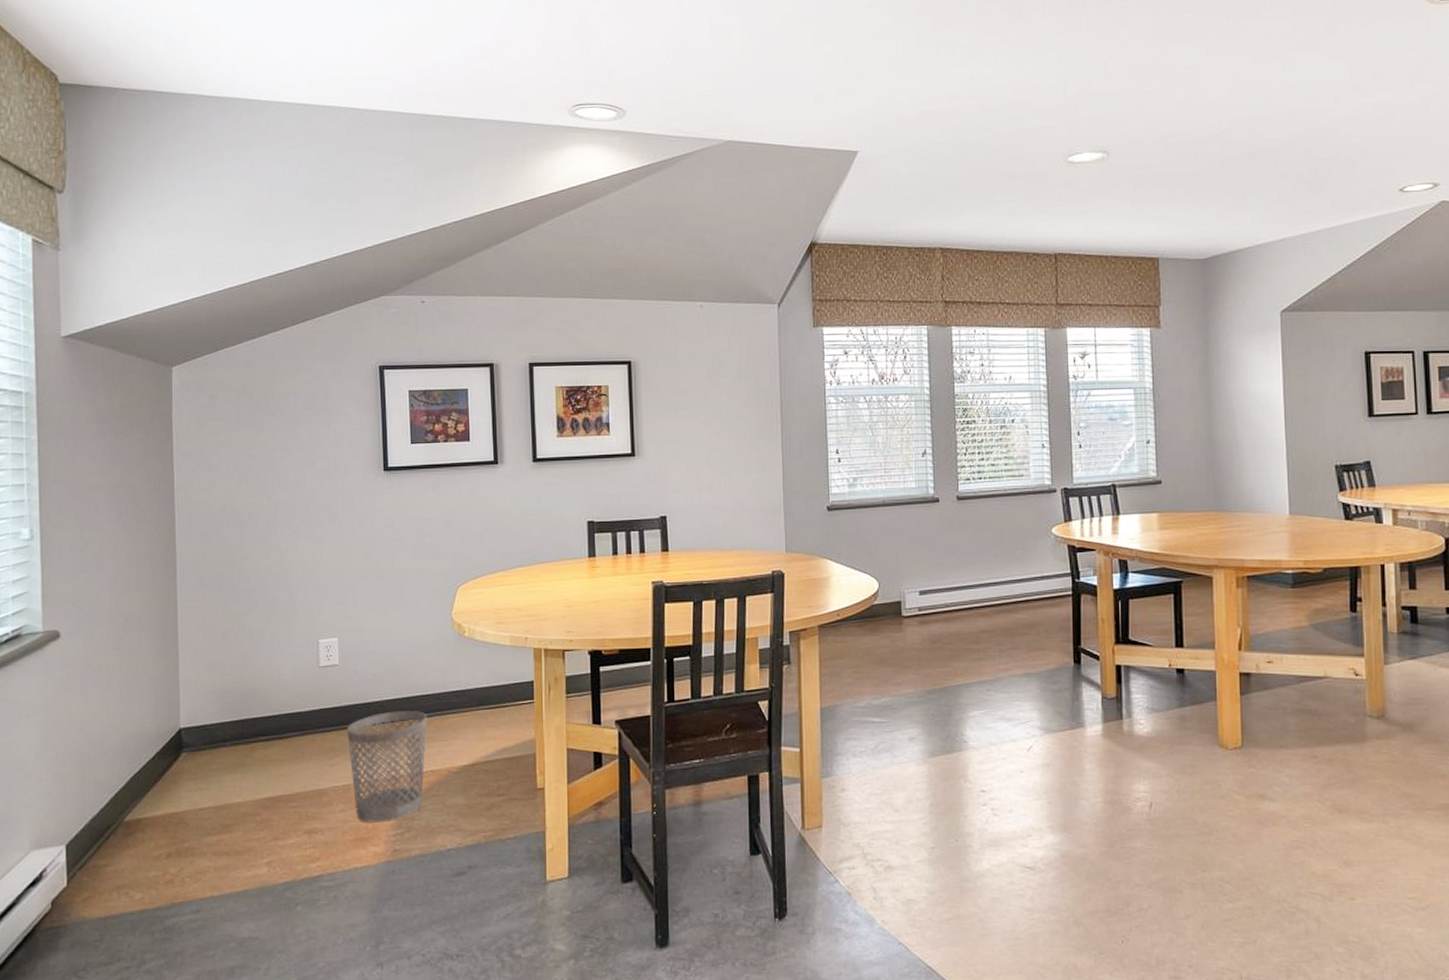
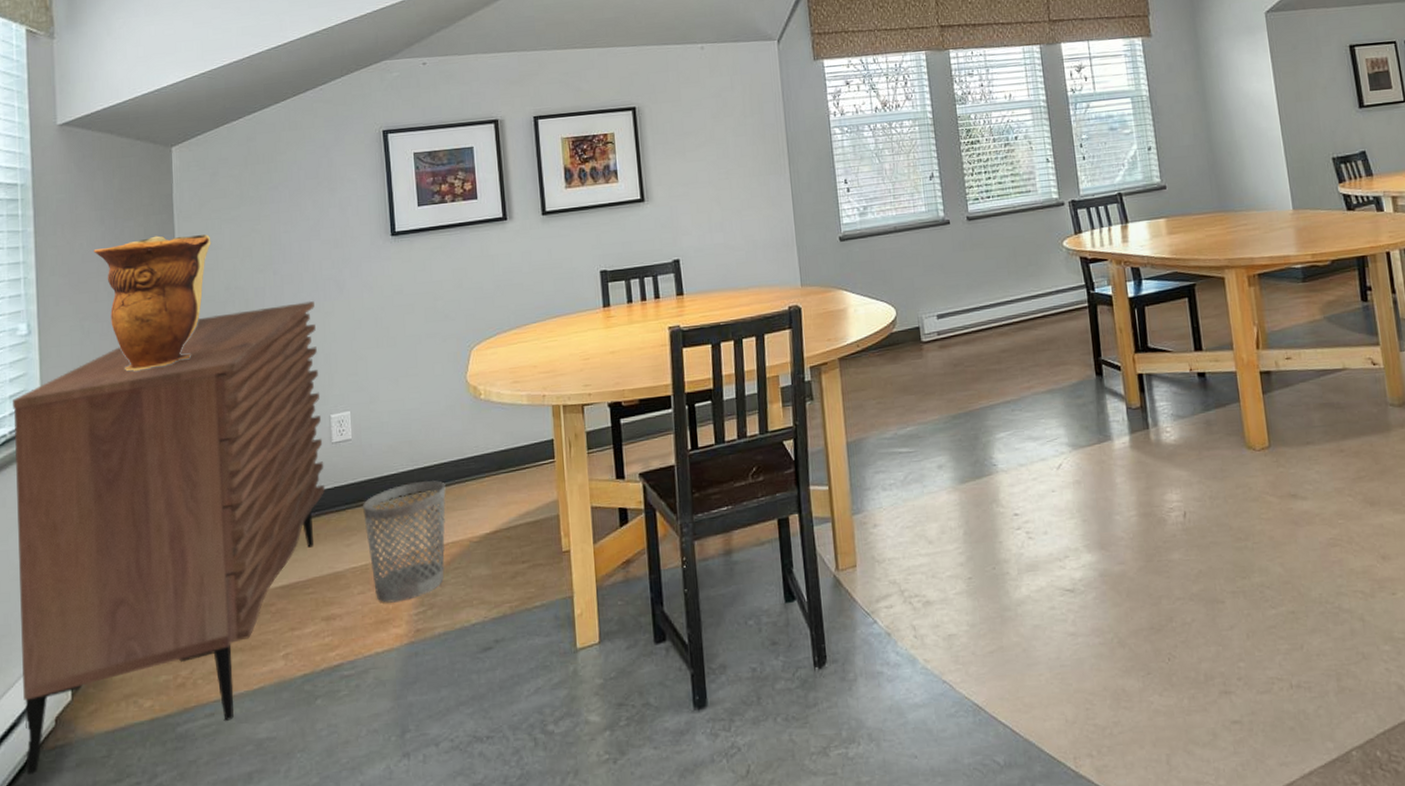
sideboard: none [14,528,312,952] -> present [12,300,326,776]
decorative vase: none [95,453,208,583] -> present [94,234,211,372]

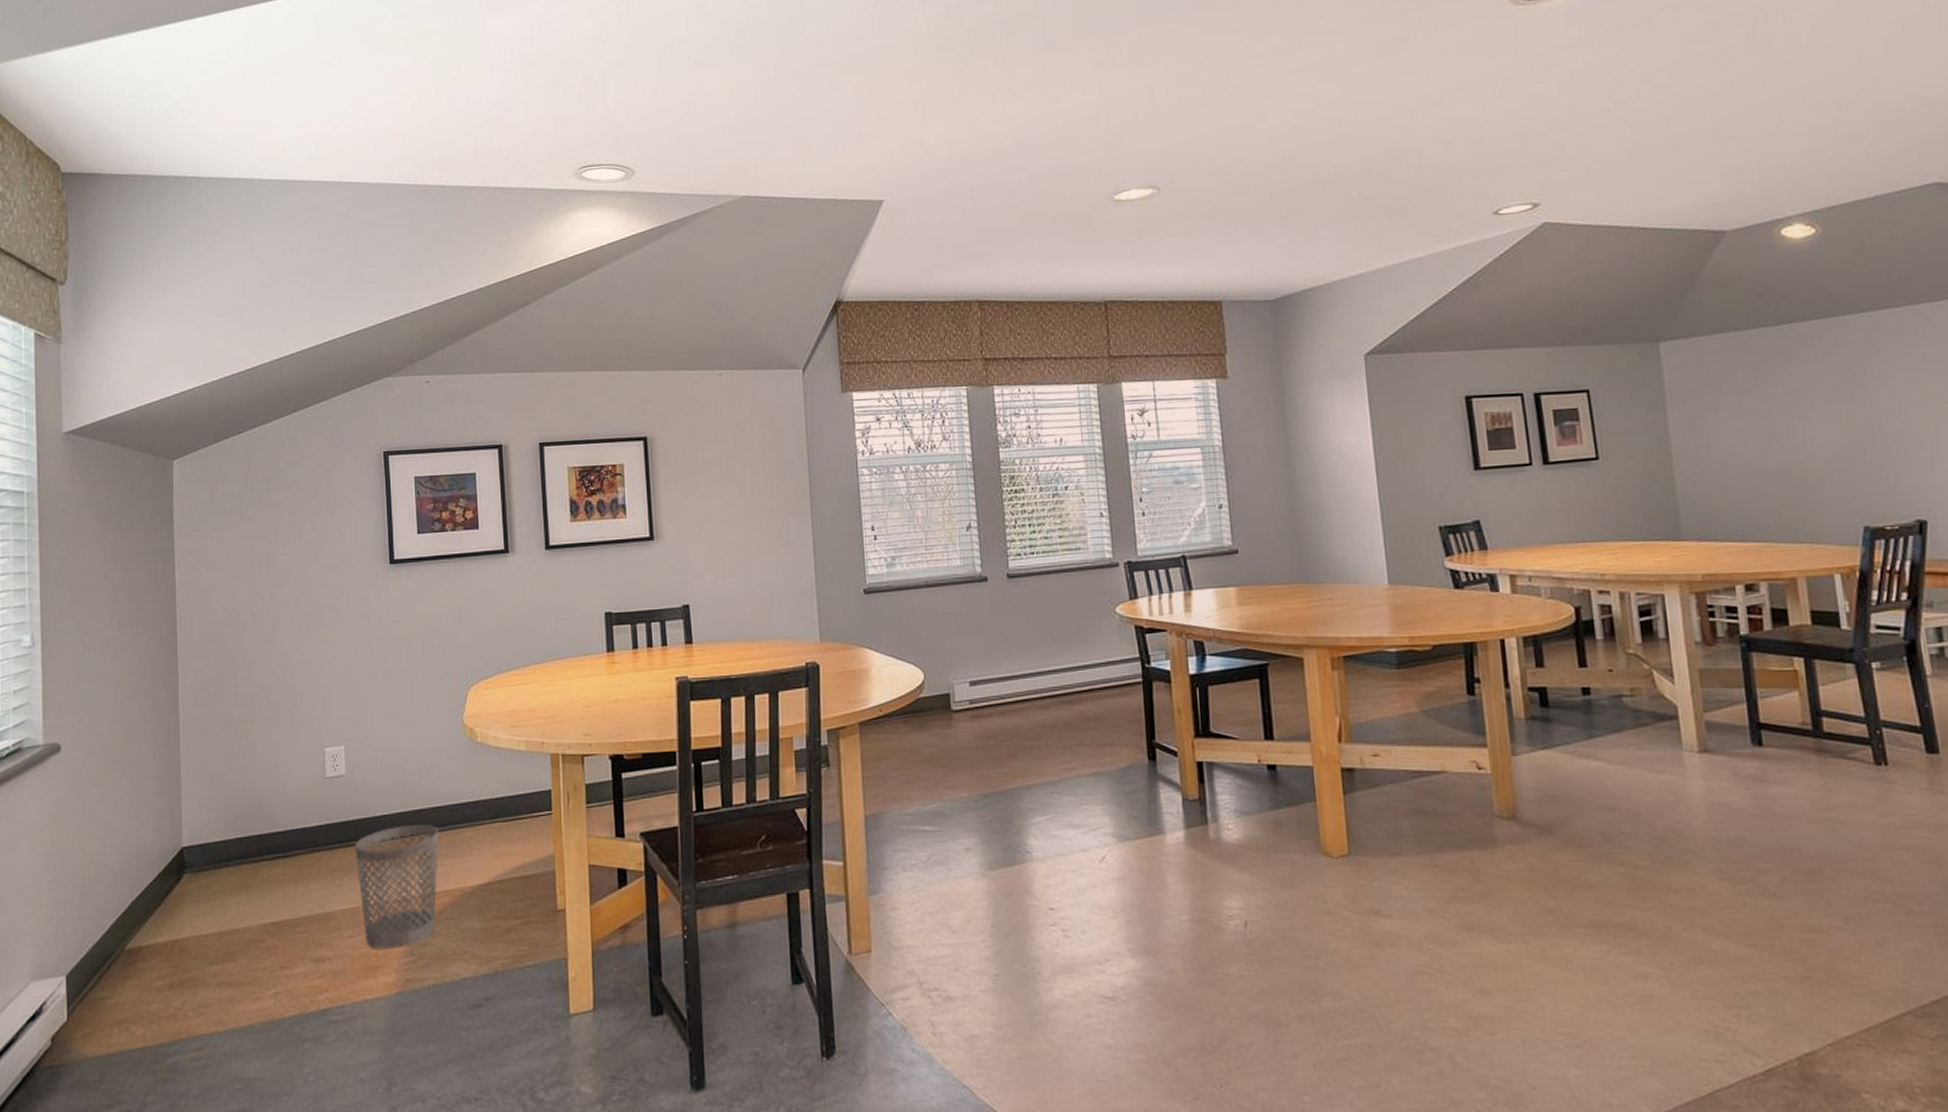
sideboard: present [12,300,326,776] -> none [15,627,318,1093]
decorative vase: present [94,234,211,372] -> none [96,552,210,690]

